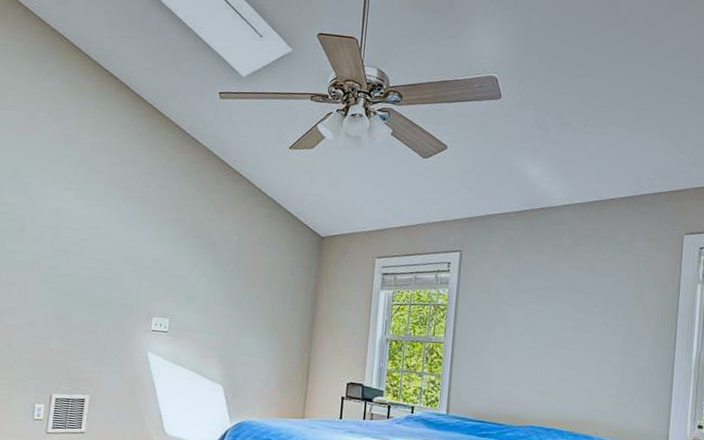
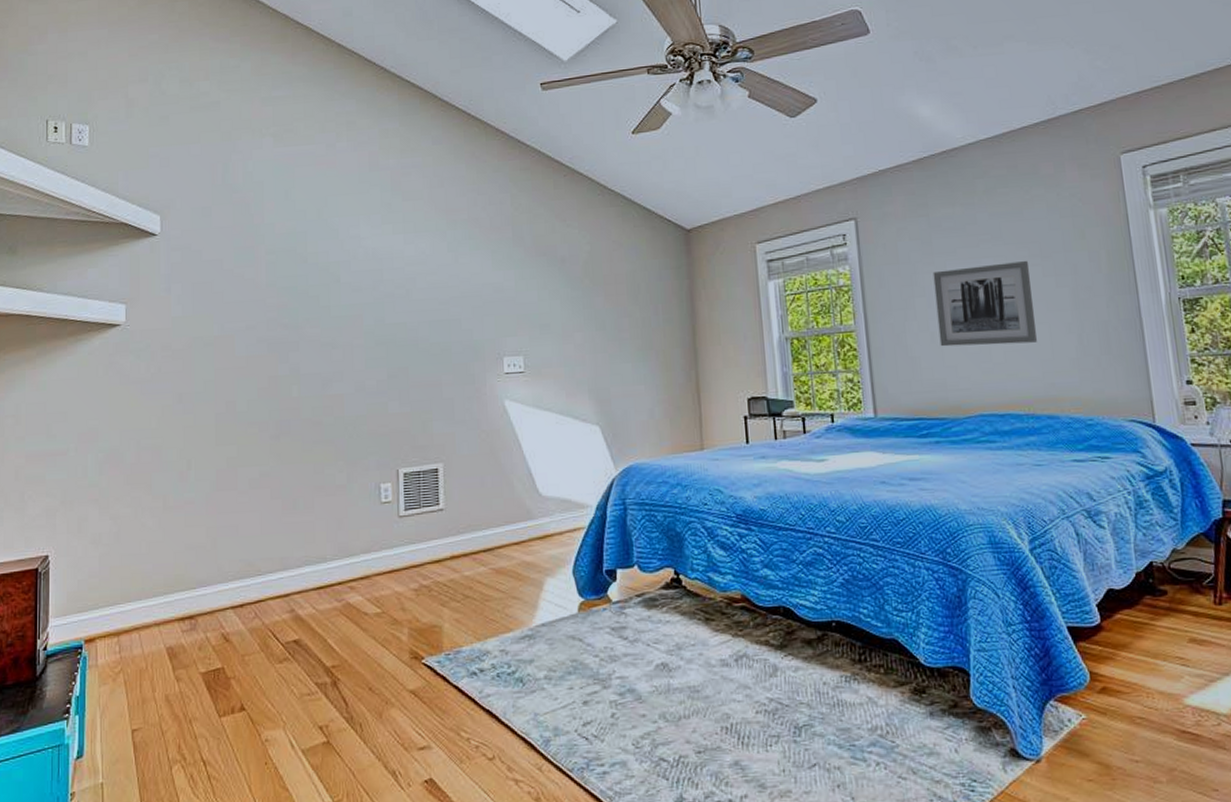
wall art: none [510,305,594,376] -> present [932,261,1037,347]

